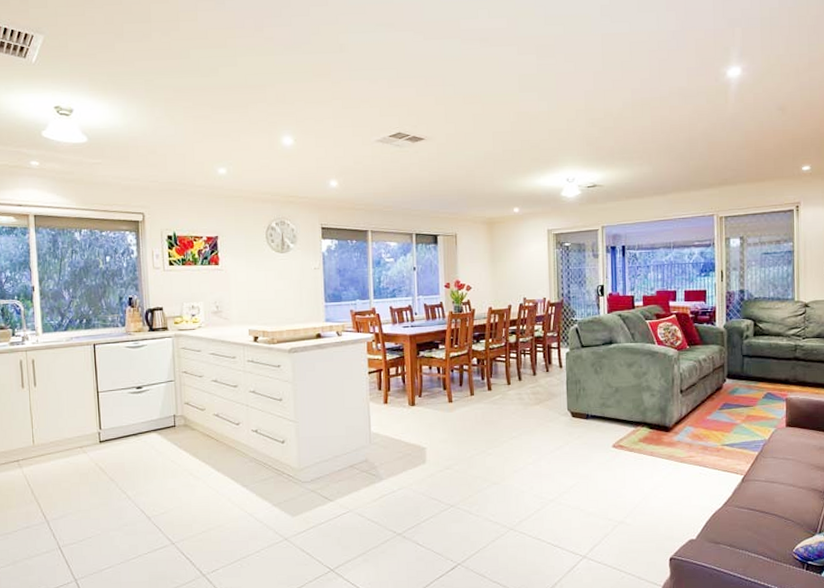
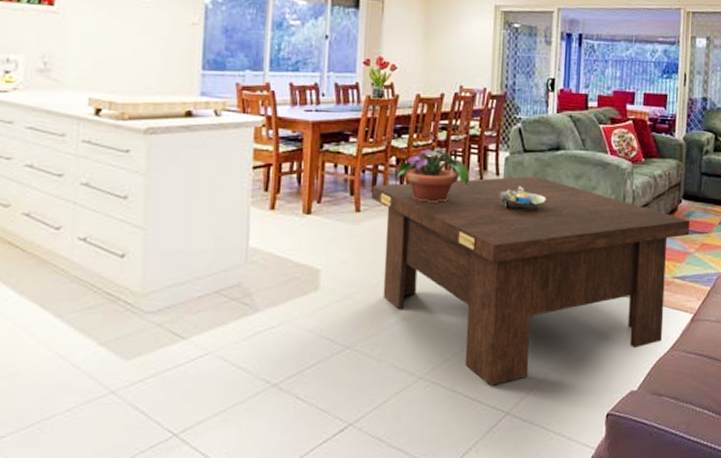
coffee table: none [460,366,736,535] -> present [371,176,690,386]
potted flower: none [478,344,538,392] -> present [395,142,470,202]
decorative bowl: none [563,375,605,394] -> present [499,186,548,209]

